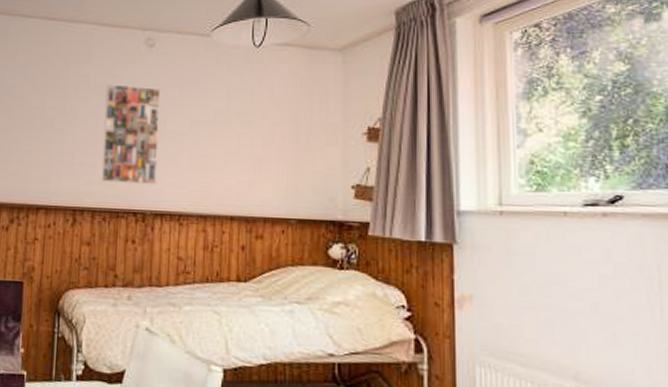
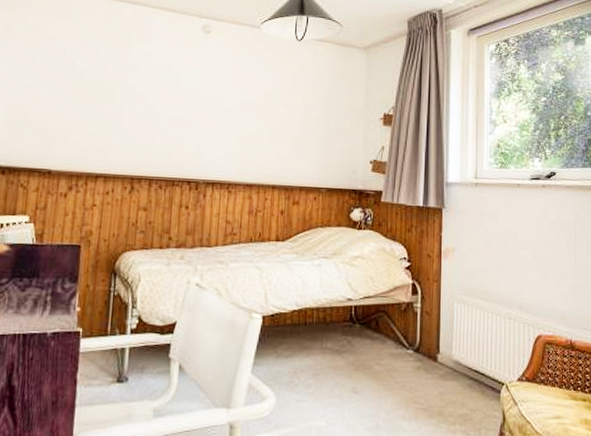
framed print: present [102,84,161,185] -> none [159,64,215,157]

